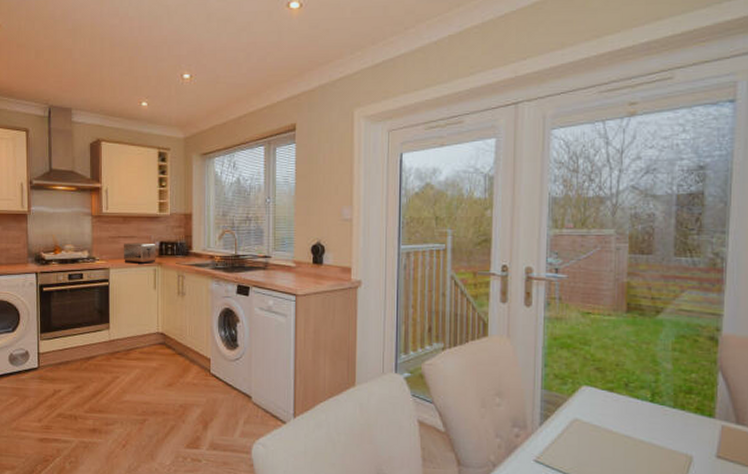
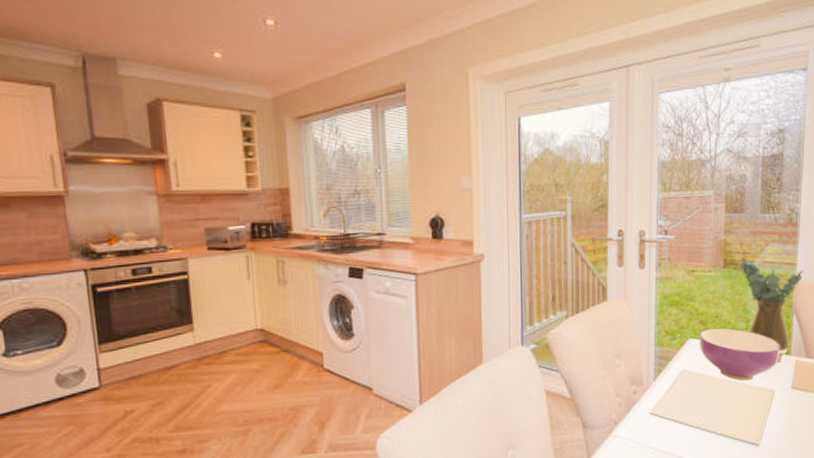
bowl: none [595,377,700,441] -> present [699,328,780,381]
vase: none [646,303,732,425] -> present [739,257,803,363]

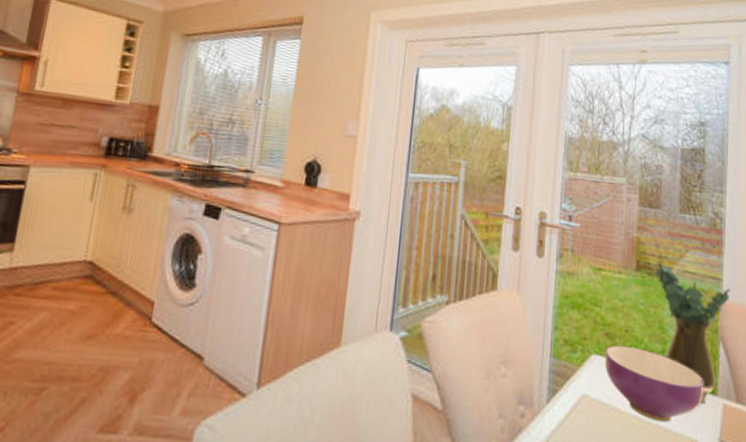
toaster: present [203,224,248,251] -> none [53,134,104,165]

